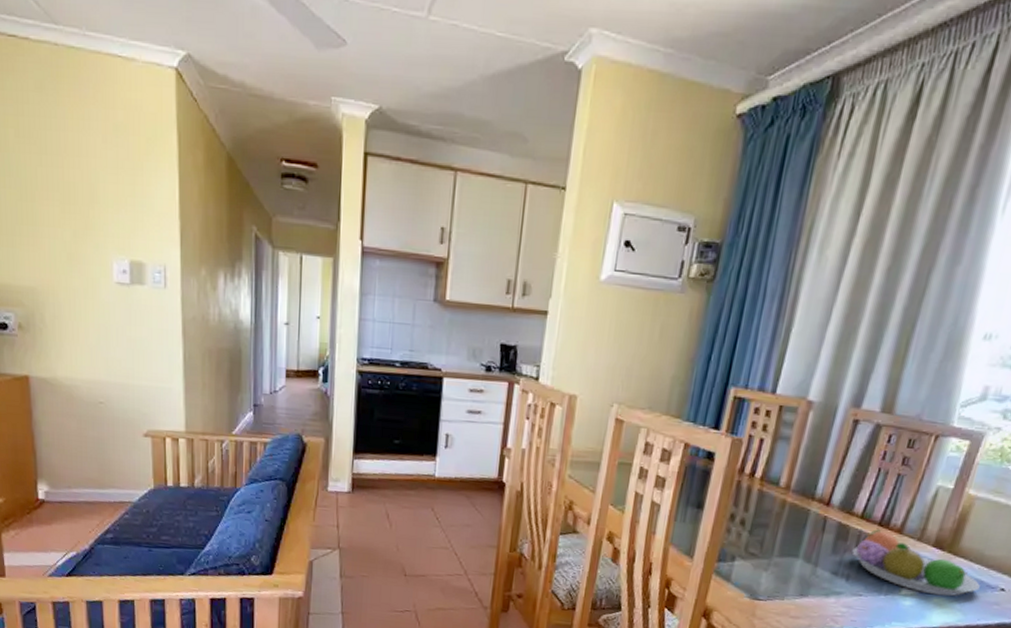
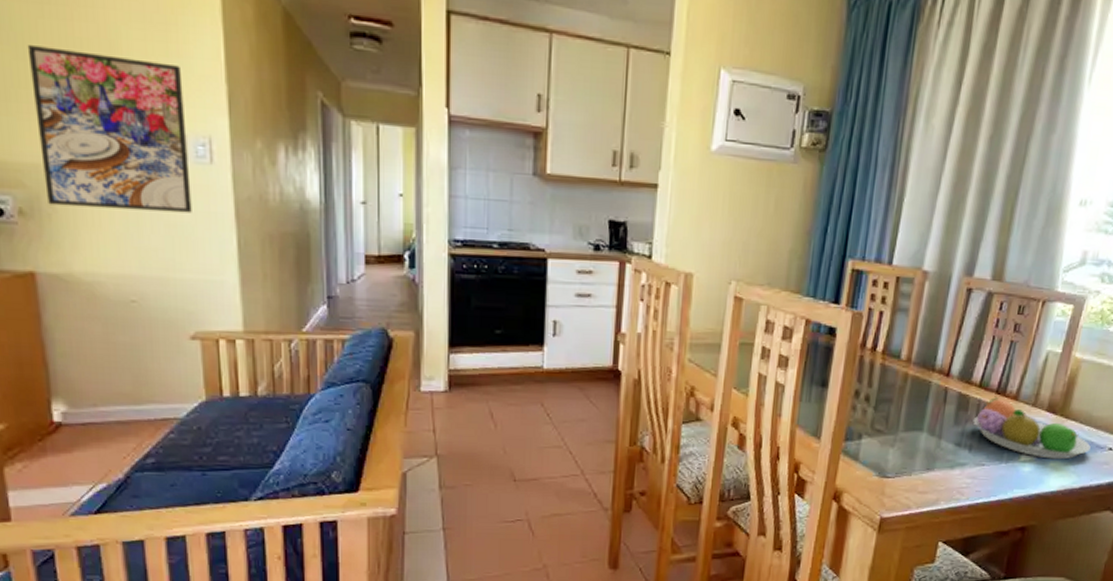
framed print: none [29,189,149,330] -> present [27,45,192,213]

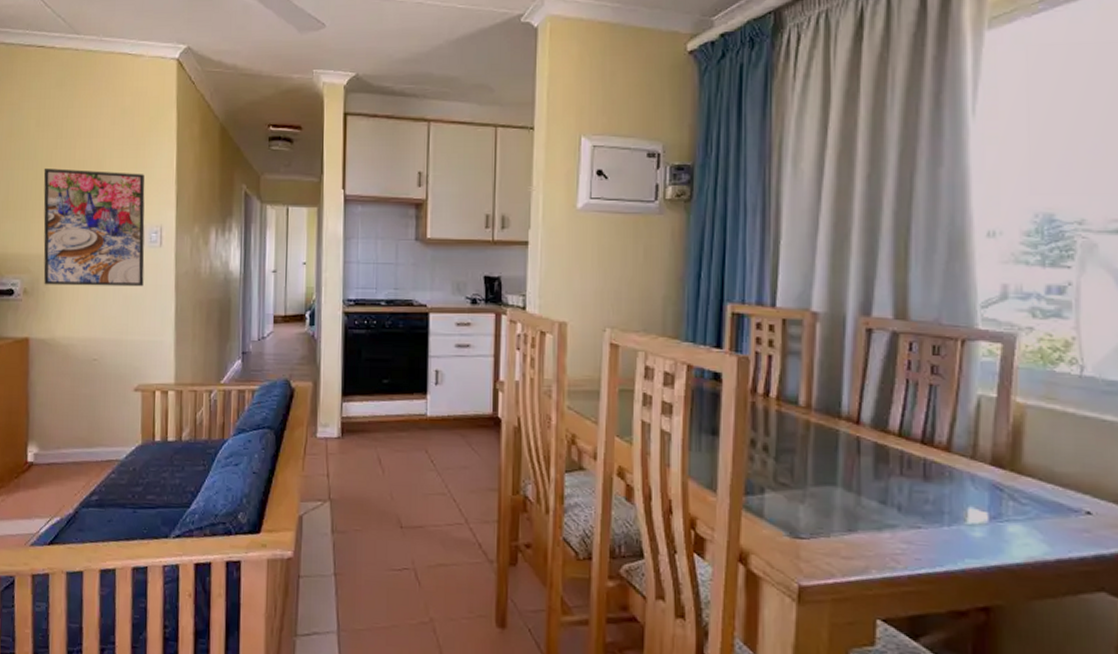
fruit bowl: present [973,397,1091,460] -> none [897,448,1060,524]

